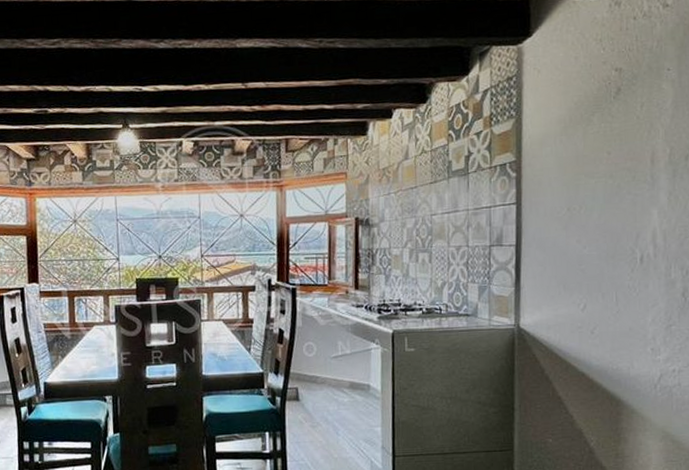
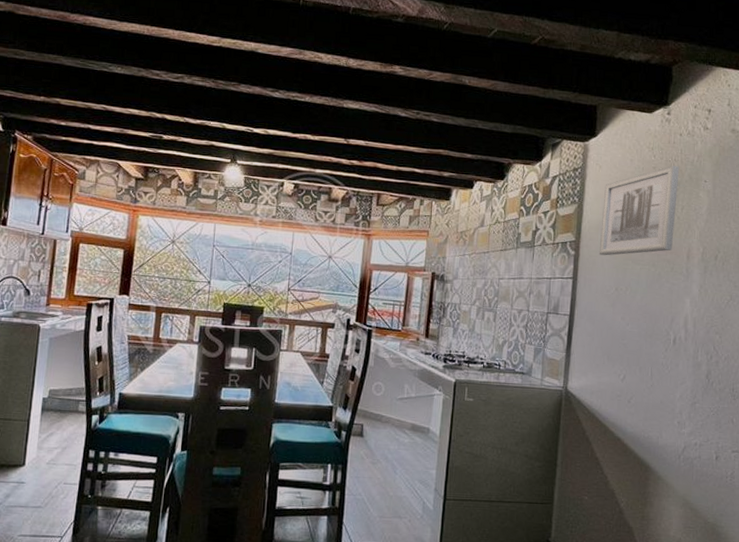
wall art: none [544,56,636,174] -> present [599,166,680,256]

